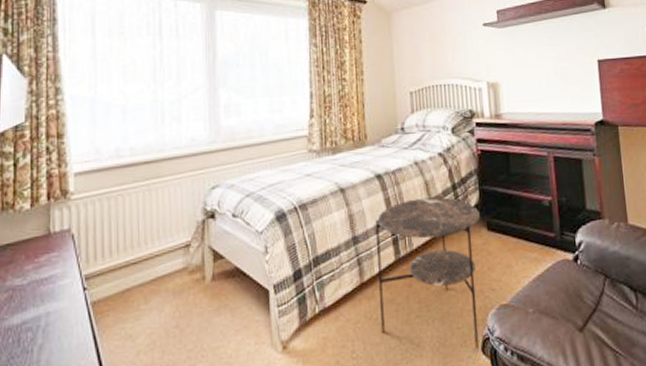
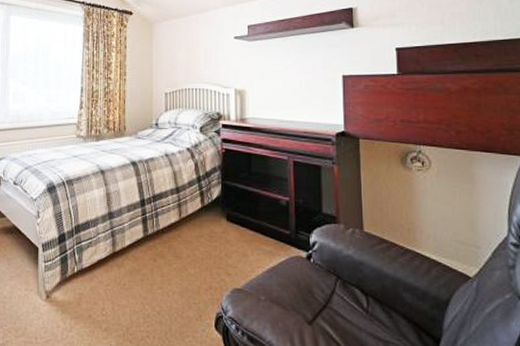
side table: present [376,196,480,349] -> none [127,186,220,324]

